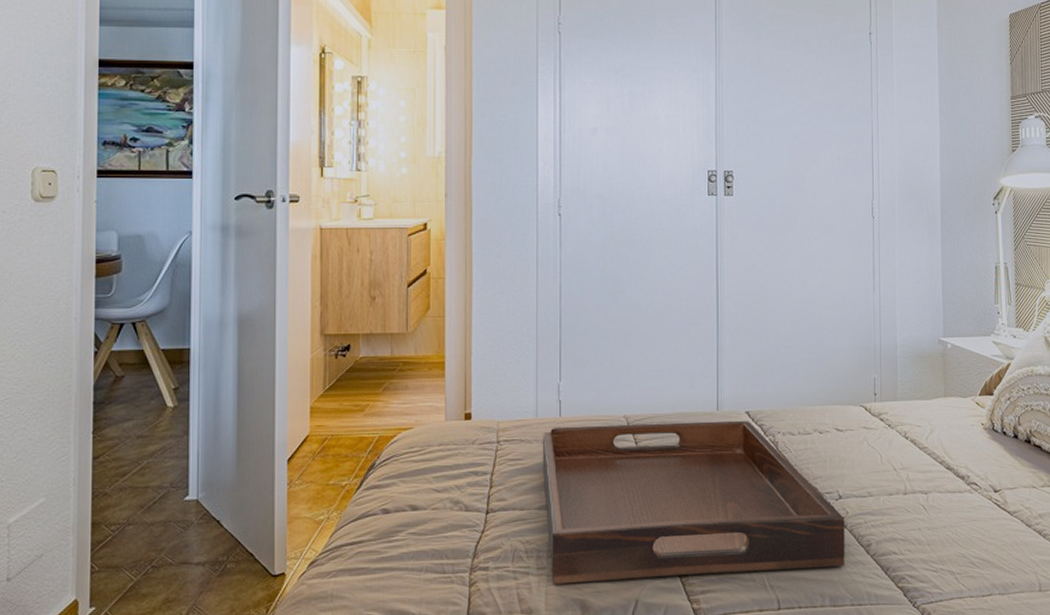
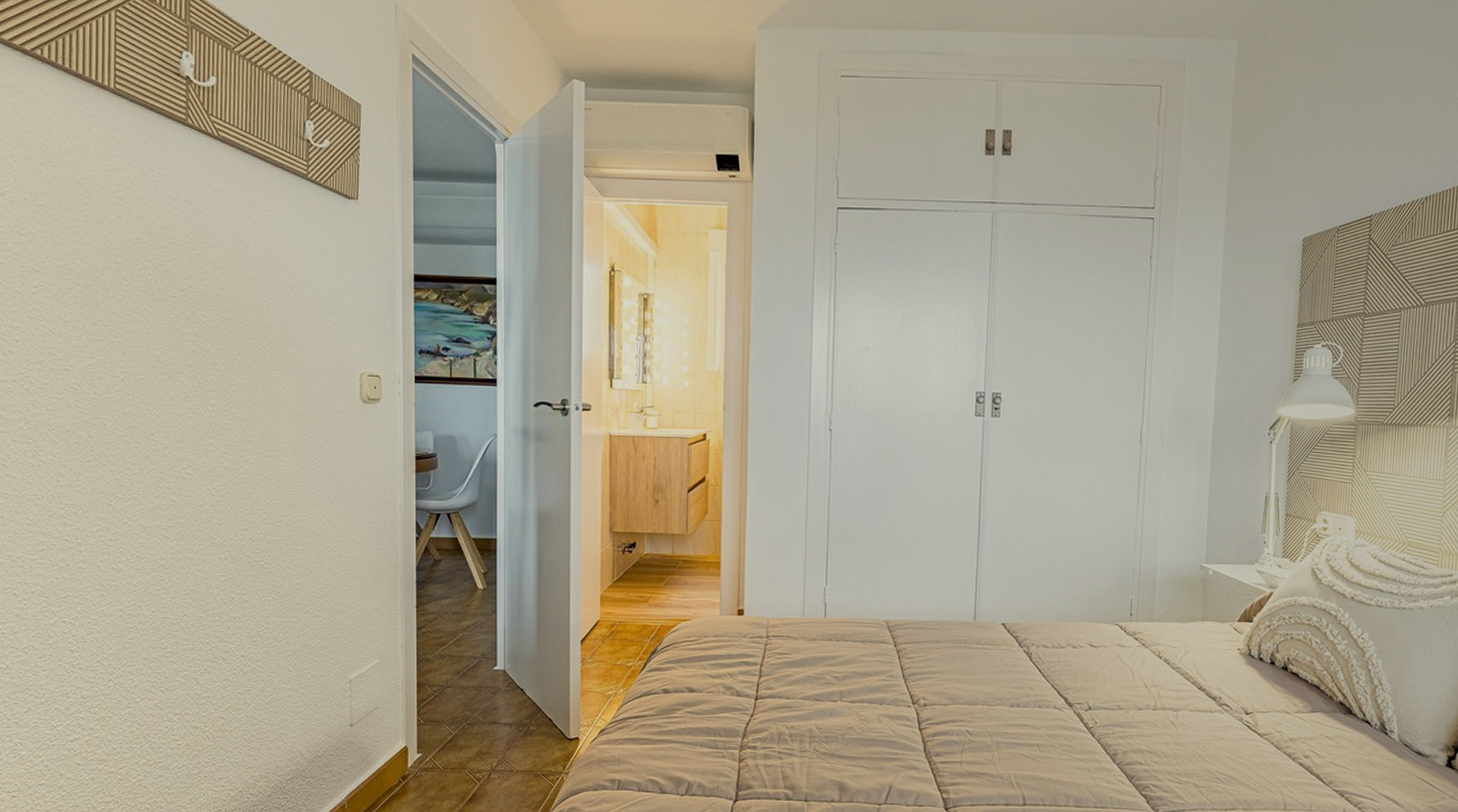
serving tray: present [542,420,845,585] -> none [807,626,1093,771]

